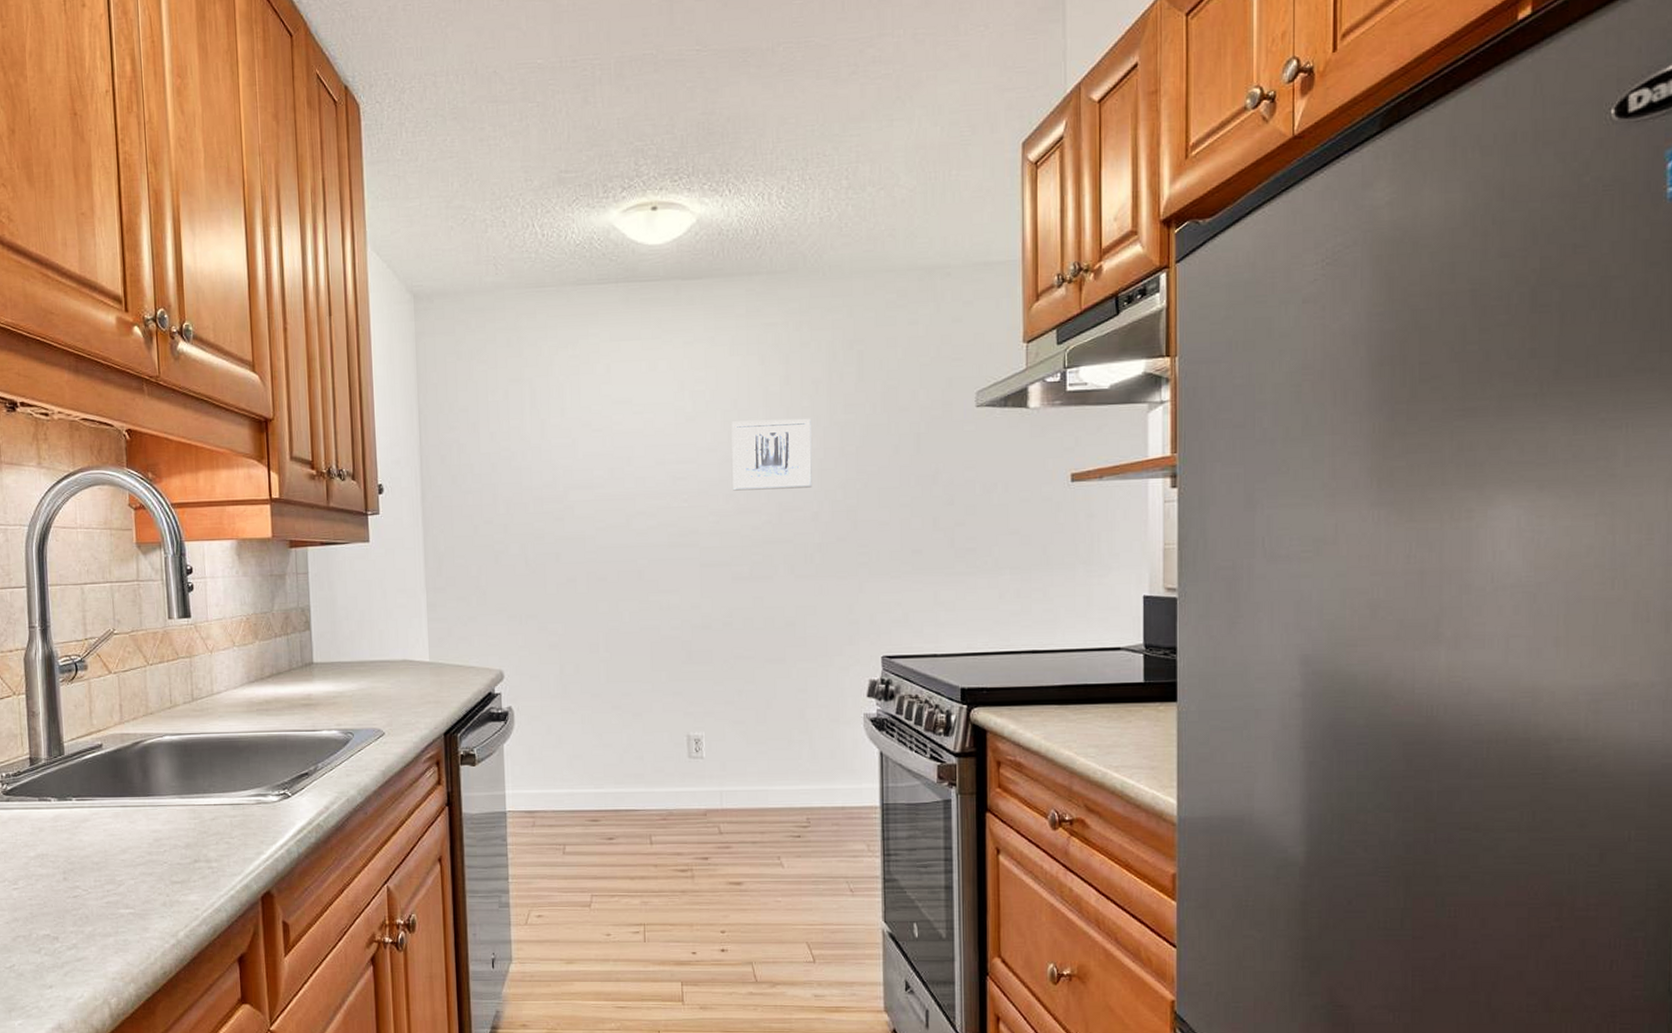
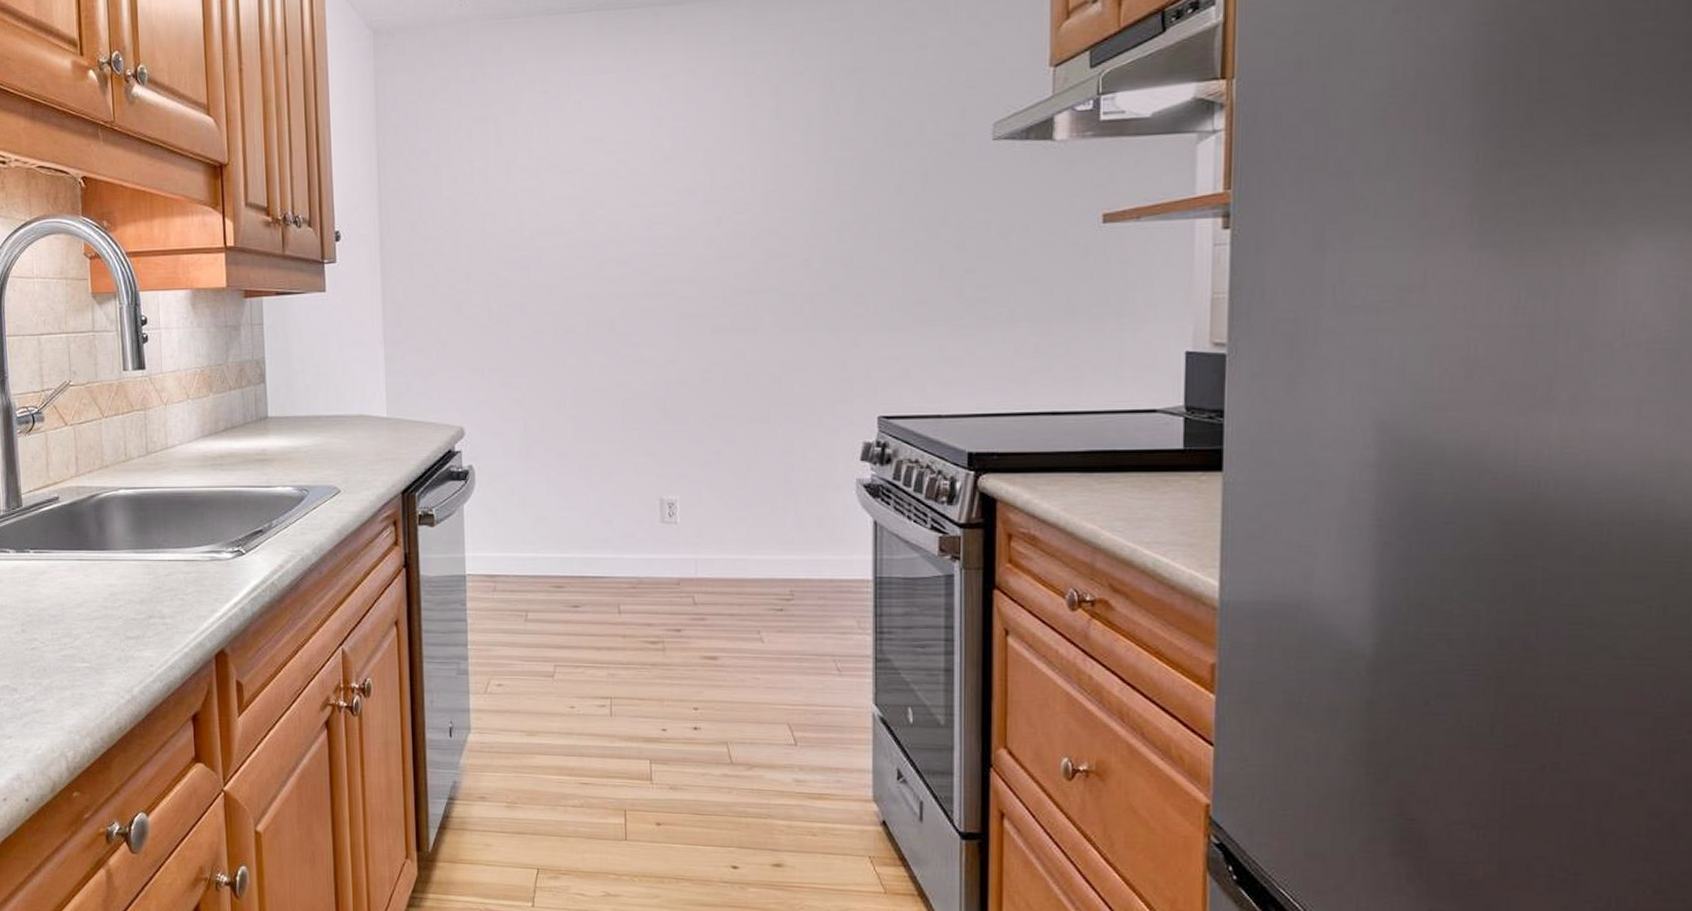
wall art: present [731,419,812,491] -> none [714,156,803,236]

